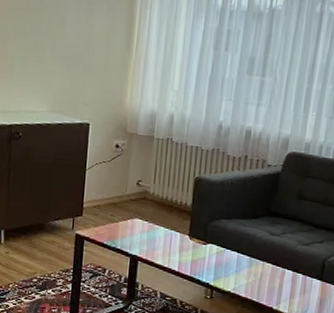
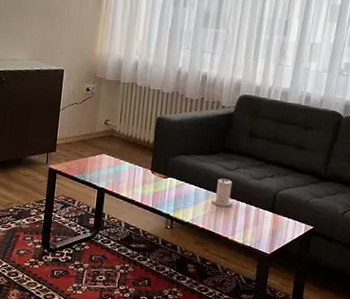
candle: none [255,244,278,275] -> present [211,178,233,207]

